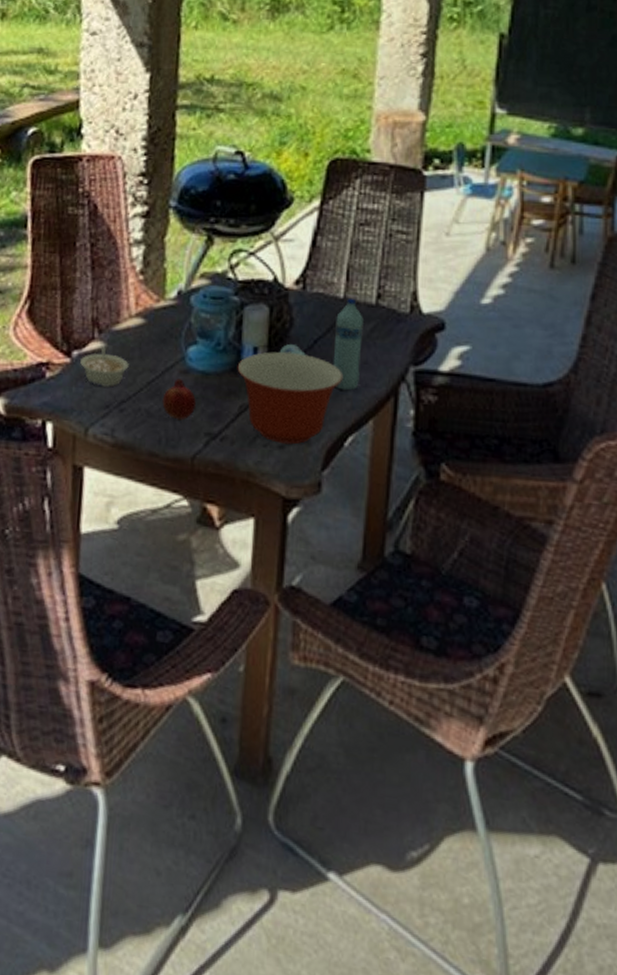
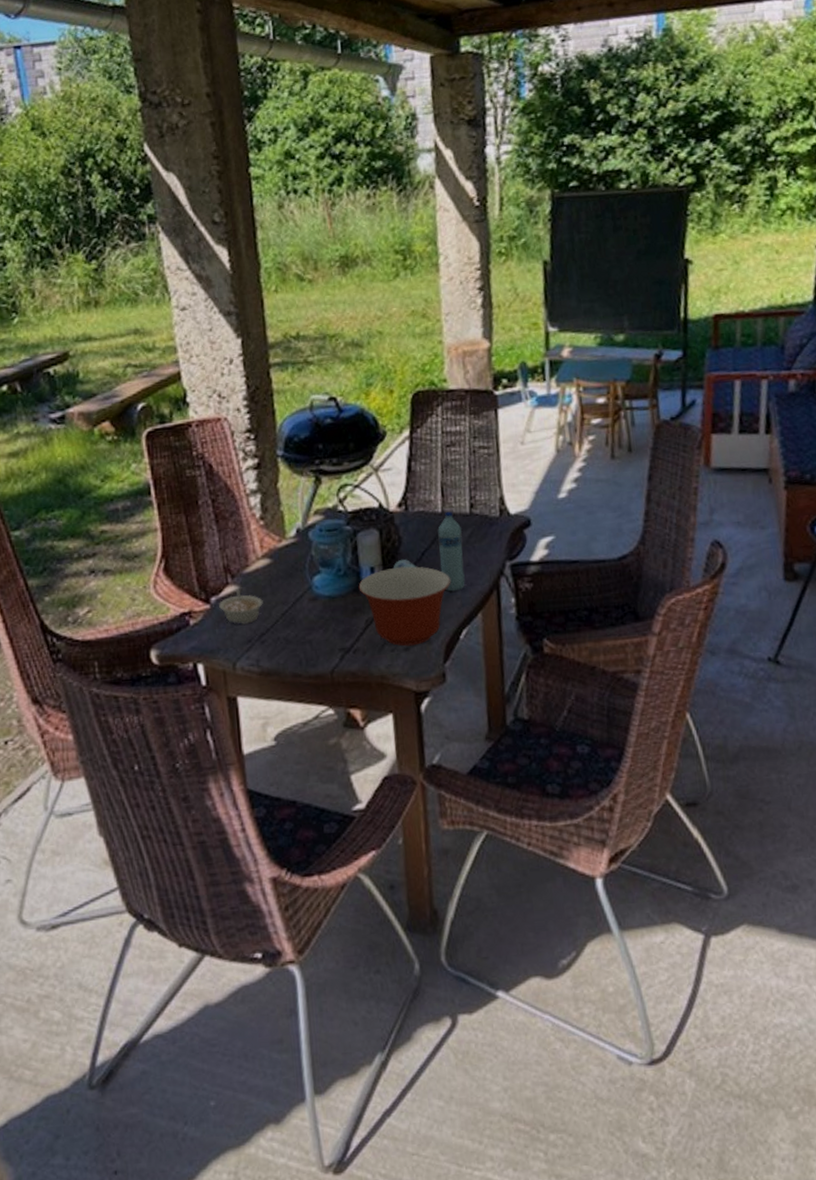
fruit: present [162,378,196,420] -> none [297,606,327,642]

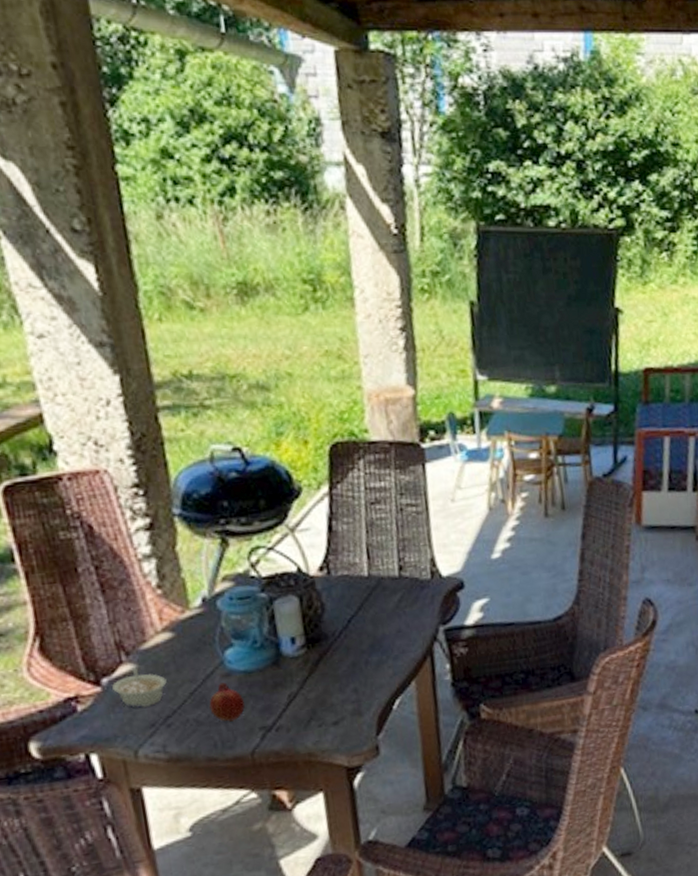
fruit: none [297,606,327,642] -> present [209,682,245,722]
mixing bowl: present [358,566,450,647] -> none [278,634,381,721]
water bottle: present [393,512,465,592] -> none [316,575,397,660]

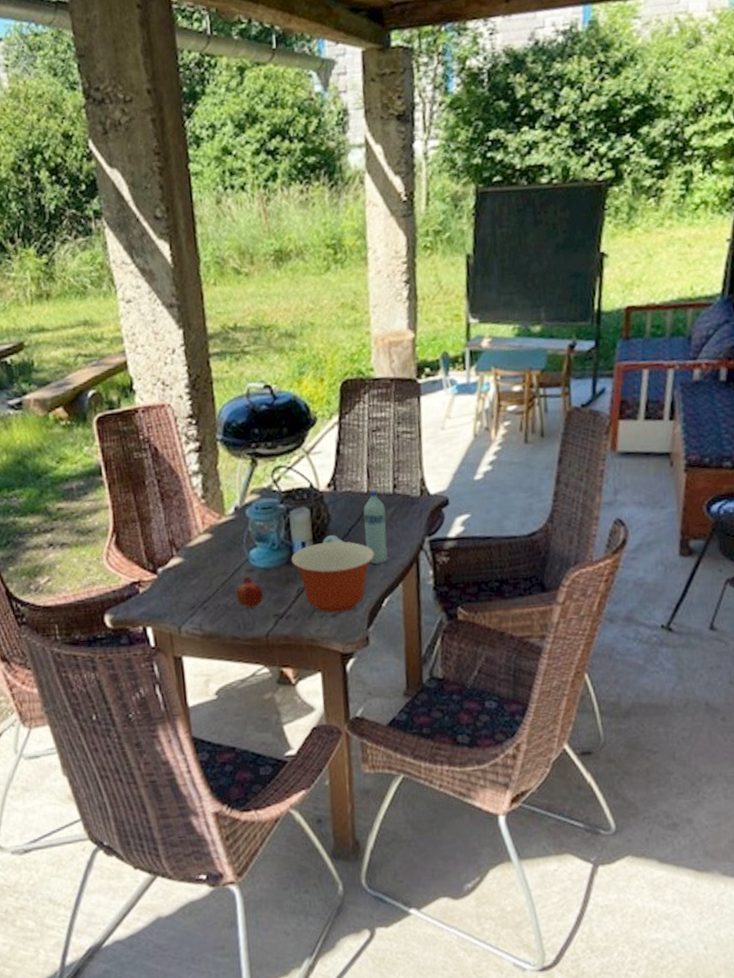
legume: present [112,667,167,708] -> none [165,561,205,593]
mixing bowl: none [278,634,381,721] -> present [291,541,374,613]
water bottle: none [316,575,397,660] -> present [322,492,388,564]

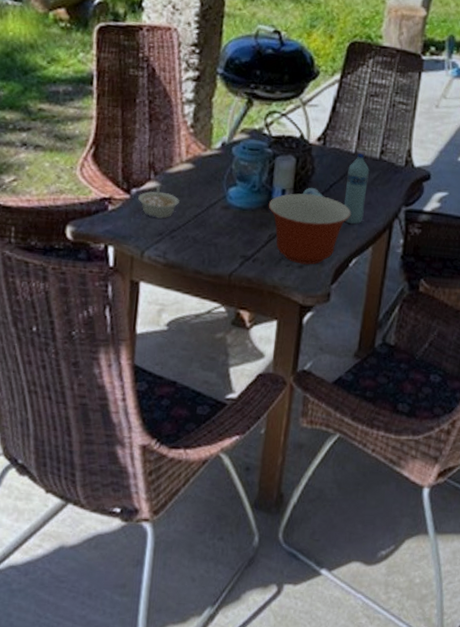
legume: none [165,561,205,593] -> present [138,185,180,219]
fruit: present [235,576,263,609] -> none [206,213,234,246]

